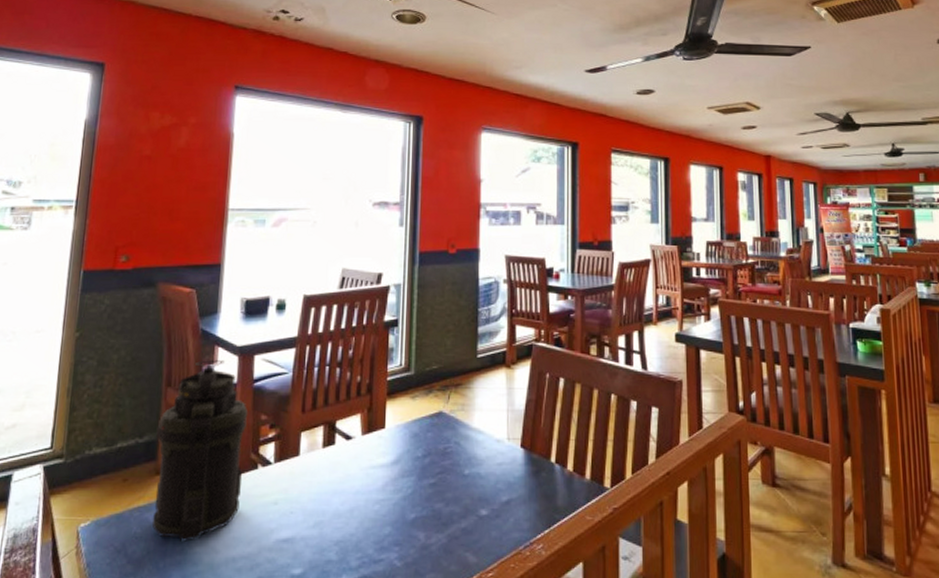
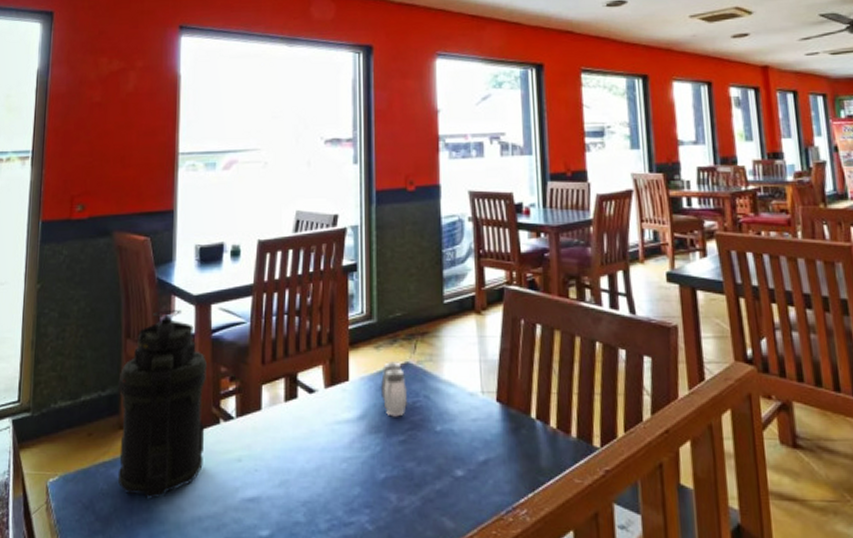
salt and pepper shaker: none [414,411,440,462] -> present [380,362,408,417]

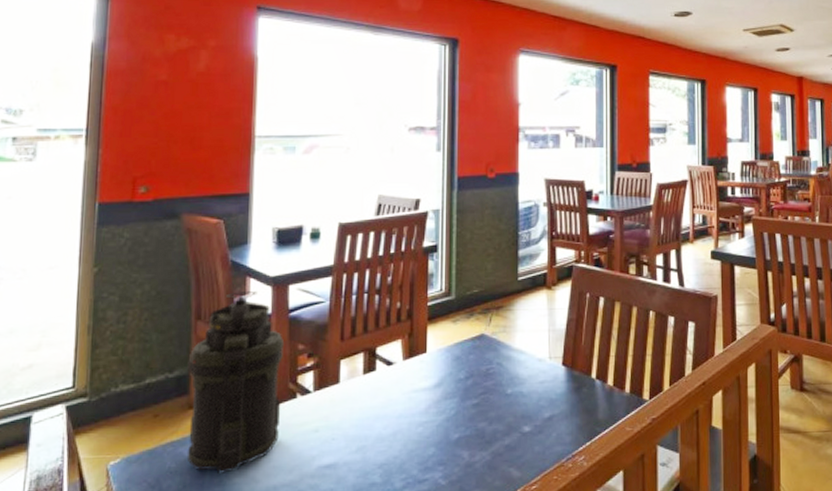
salt and pepper shaker: present [380,362,408,417] -> none [456,334,482,383]

